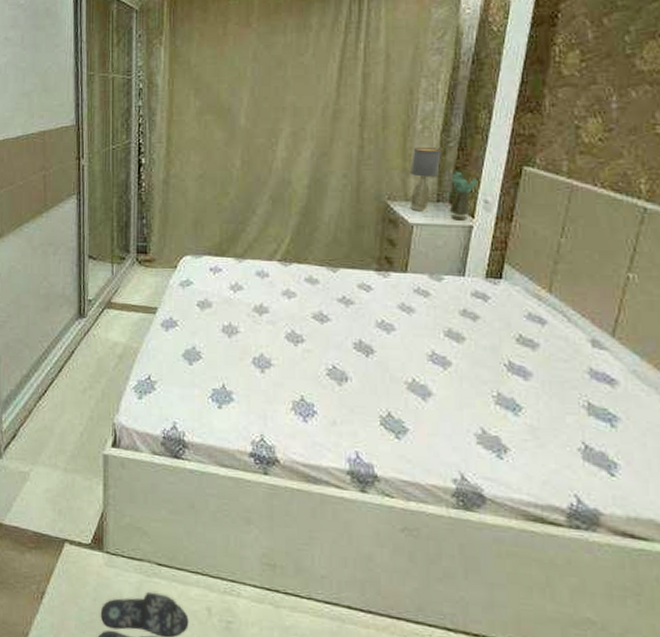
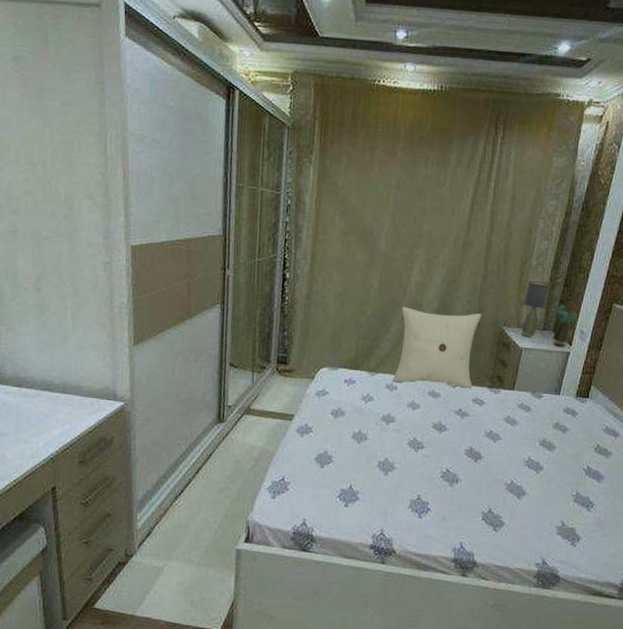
cushion: none [262,185,361,272] -> present [392,307,482,388]

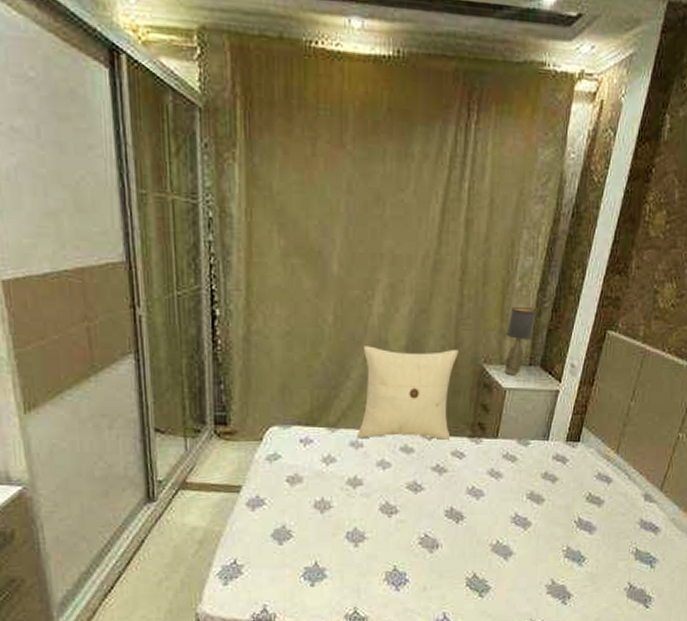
vase: present [552,303,577,348] -> none [539,332,566,386]

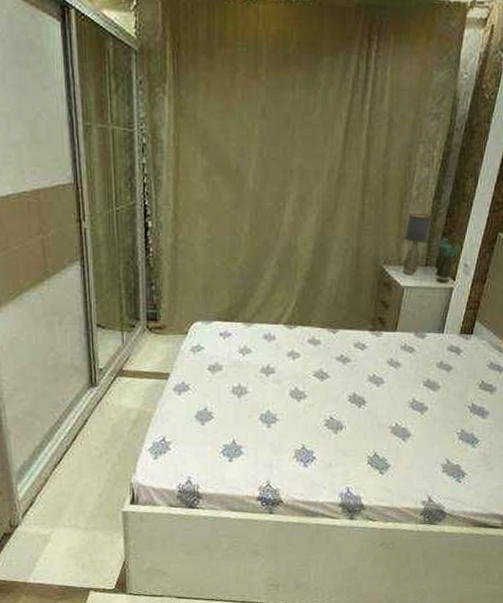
cushion: present [357,346,459,440] -> none [269,250,361,333]
vase: none [539,332,566,386] -> present [435,236,460,284]

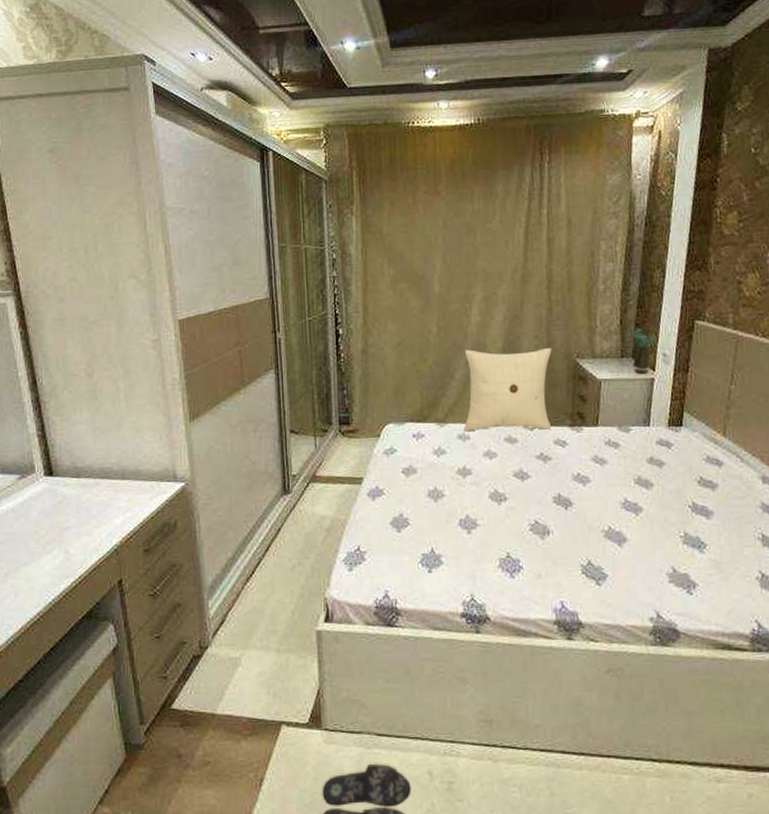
cushion: none [269,250,361,333] -> present [463,347,552,432]
table lamp: present [403,213,432,275] -> none [594,306,623,368]

